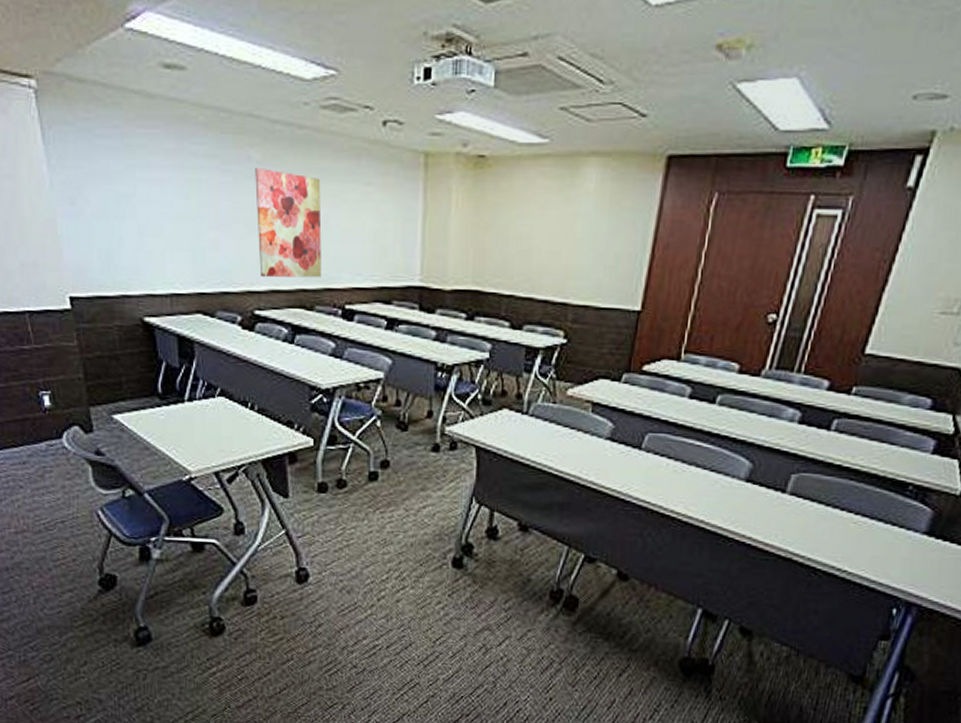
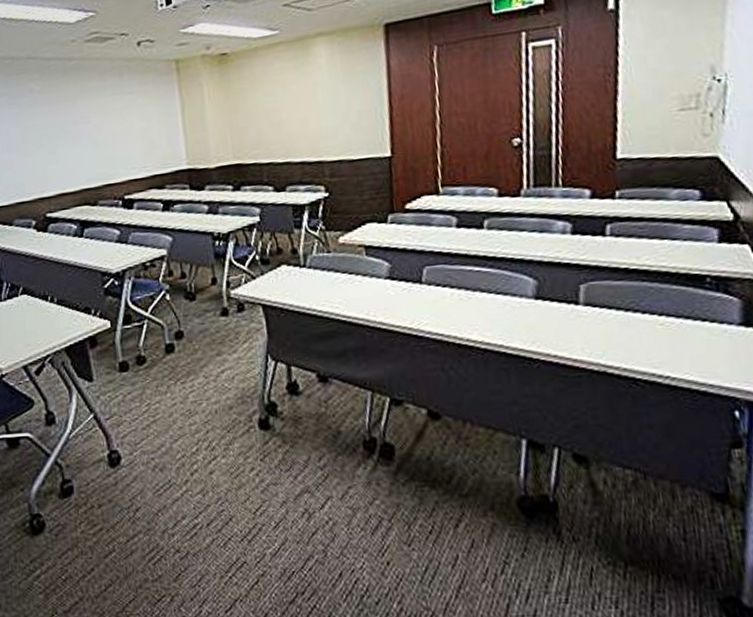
wall art: present [255,168,322,278] -> none [36,96,102,185]

